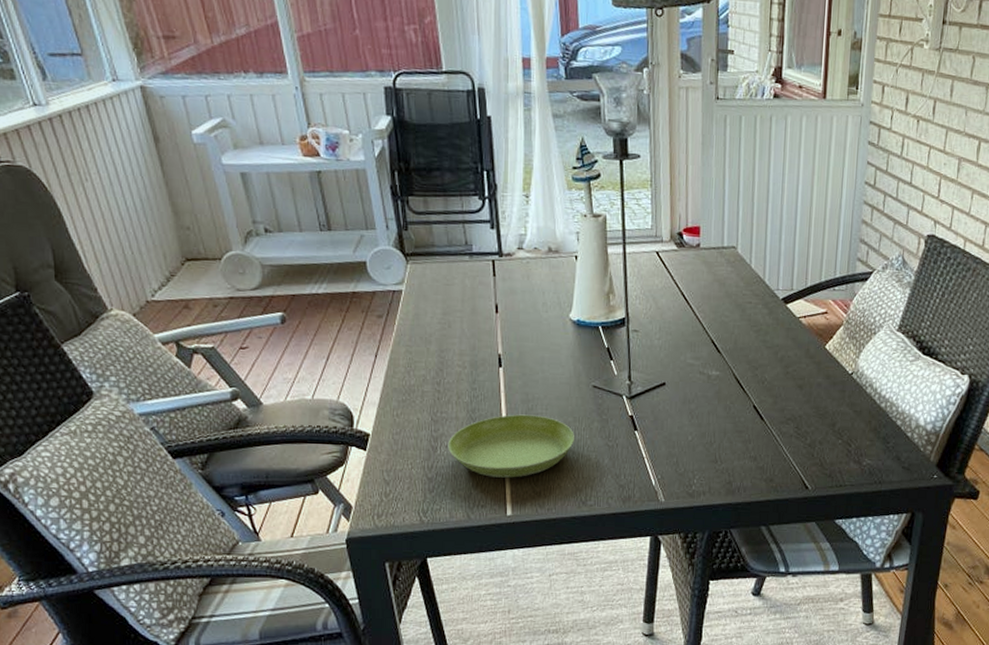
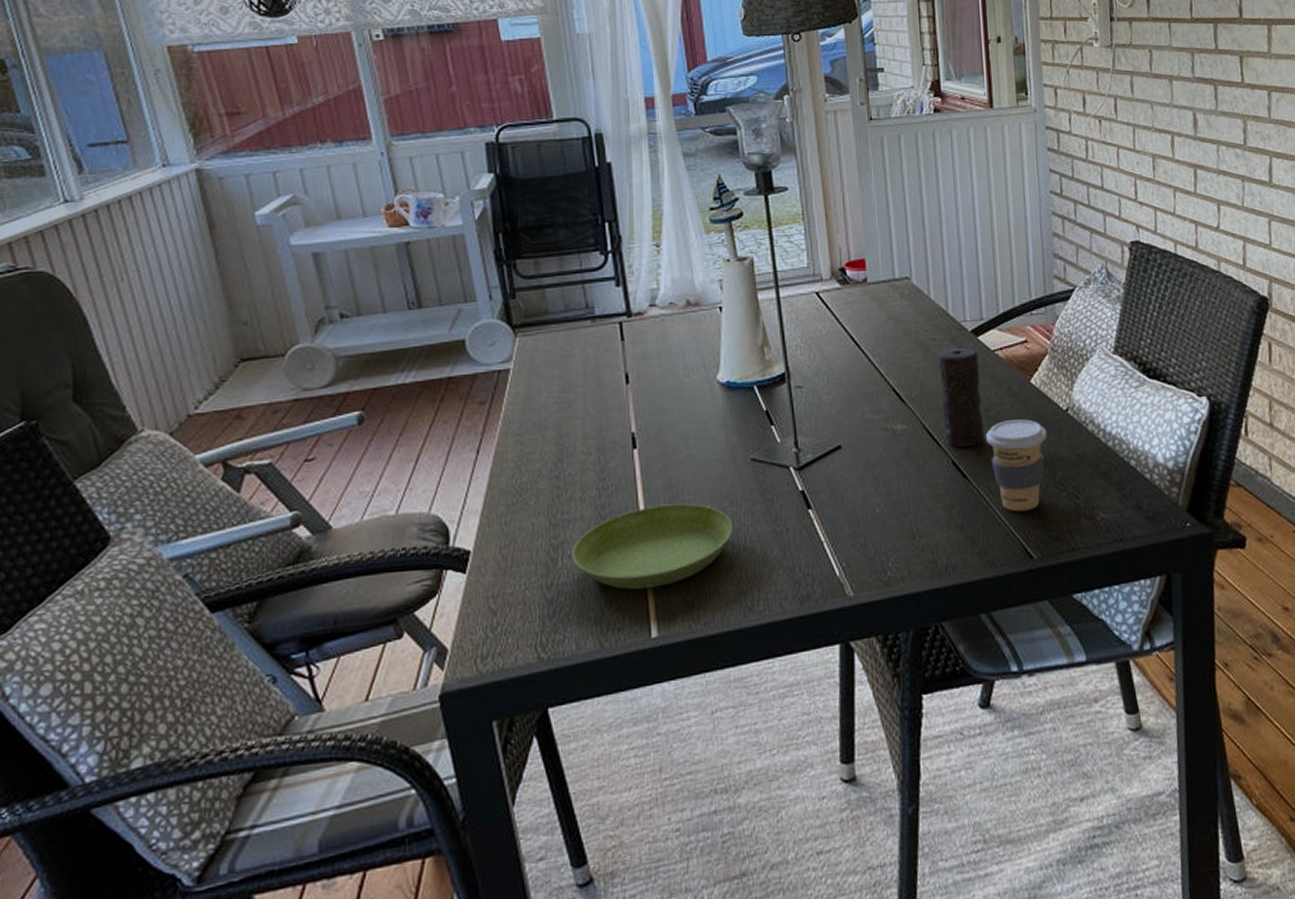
candle: none [750,312,785,395] -> present [938,348,985,447]
coffee cup: none [783,377,833,452] -> present [986,419,1047,512]

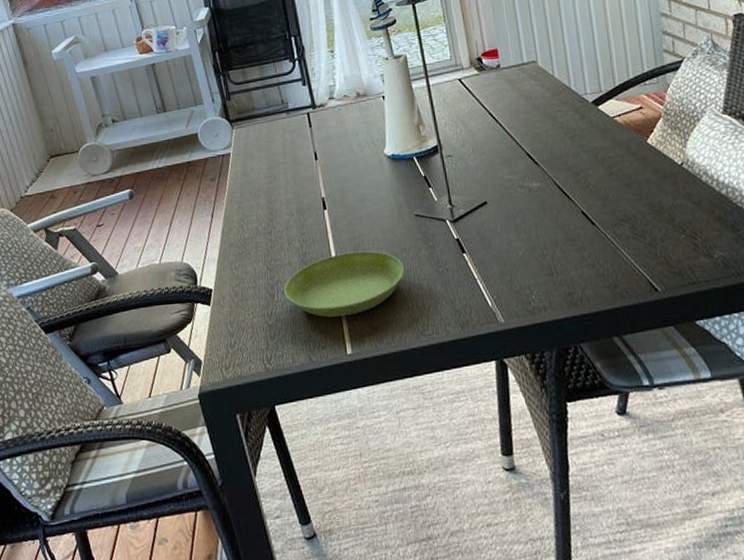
candle: present [938,348,985,447] -> none [564,116,609,200]
coffee cup: present [986,419,1047,512] -> none [610,174,665,252]

